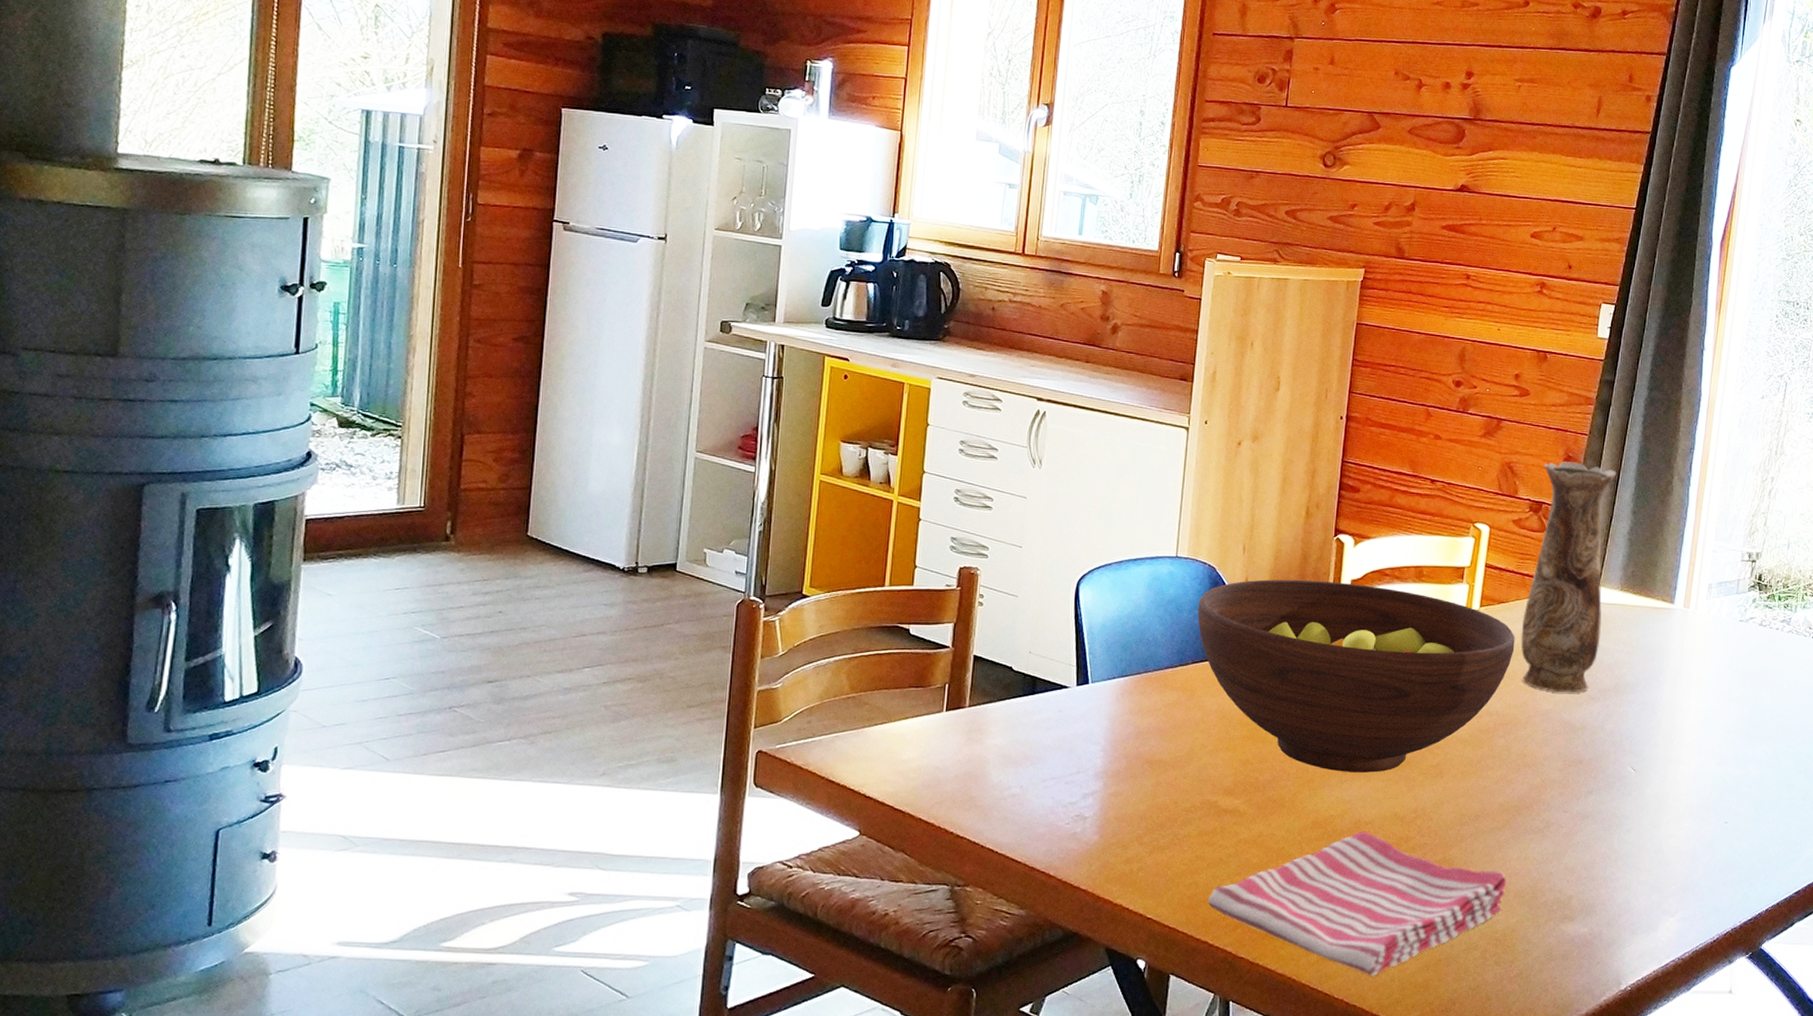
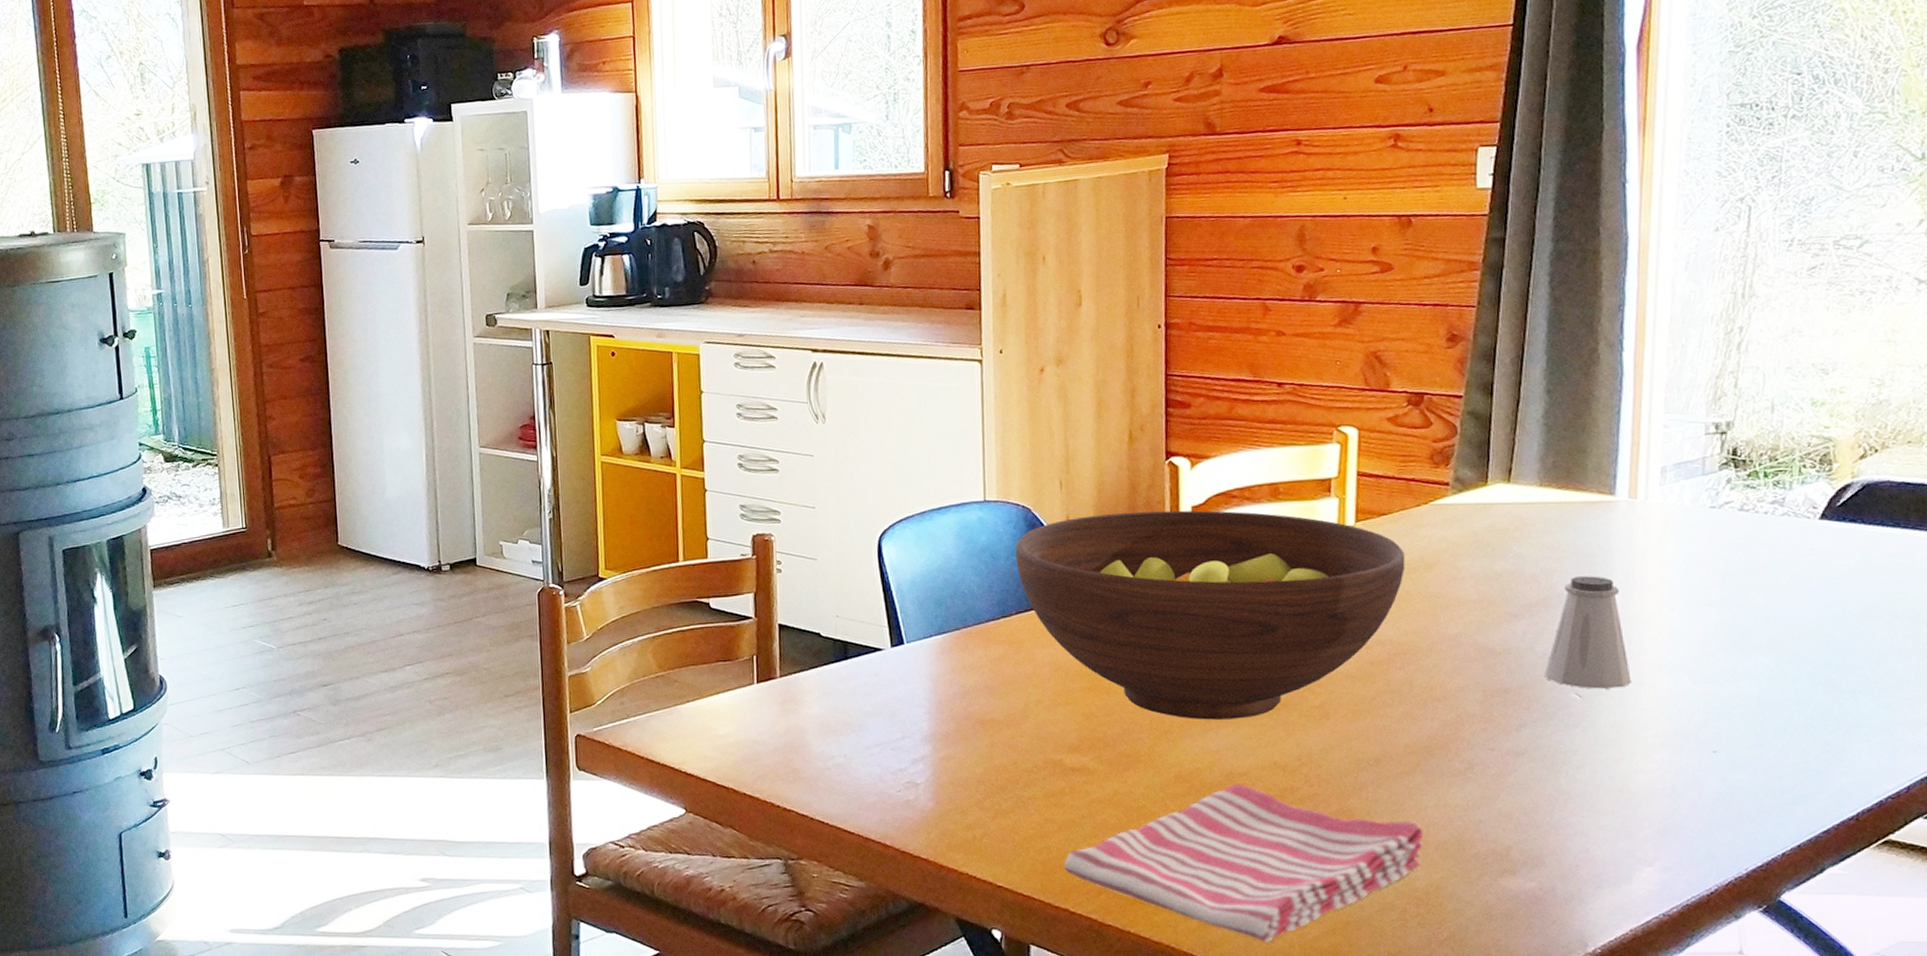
vase: present [1520,461,1617,693] -> none [1411,341,1520,613]
saltshaker: none [1610,669,1673,765] -> present [1544,576,1632,689]

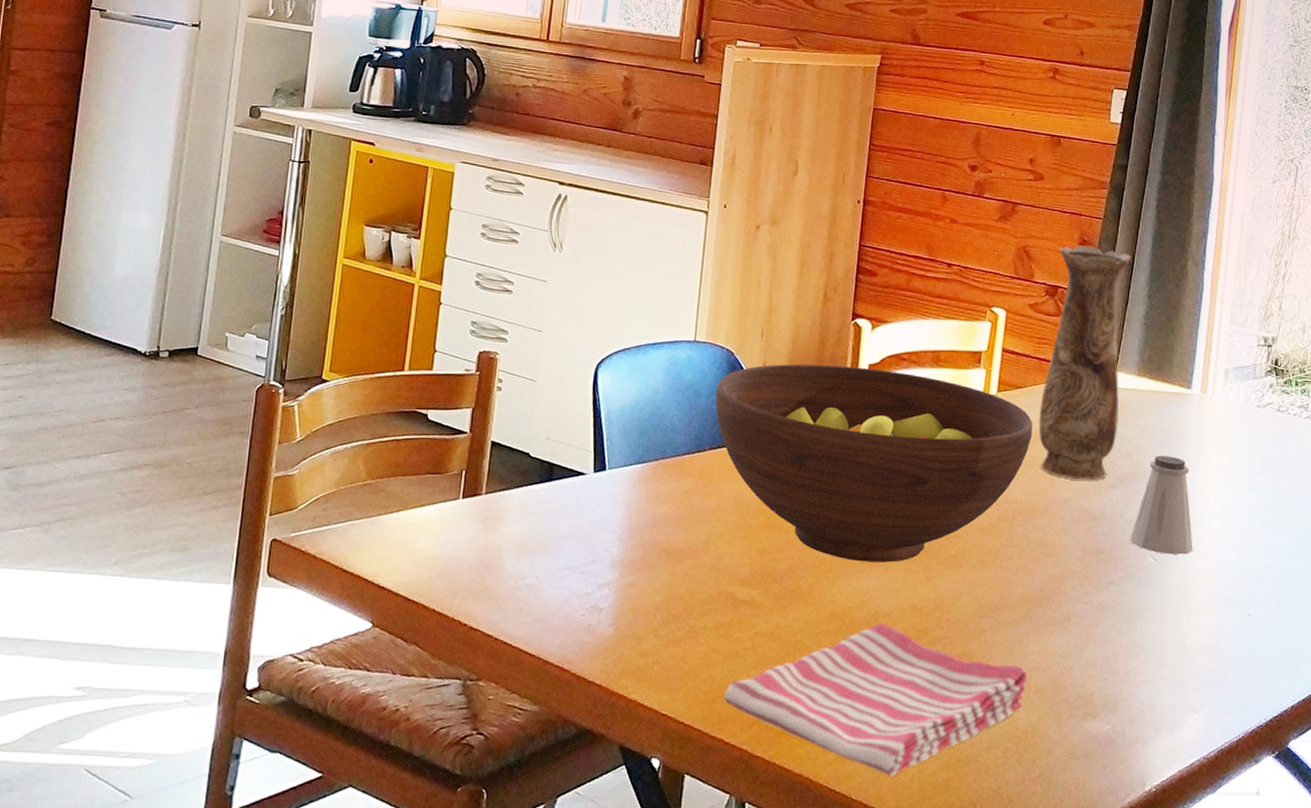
vase: none [1411,341,1520,613] -> present [1038,245,1131,481]

